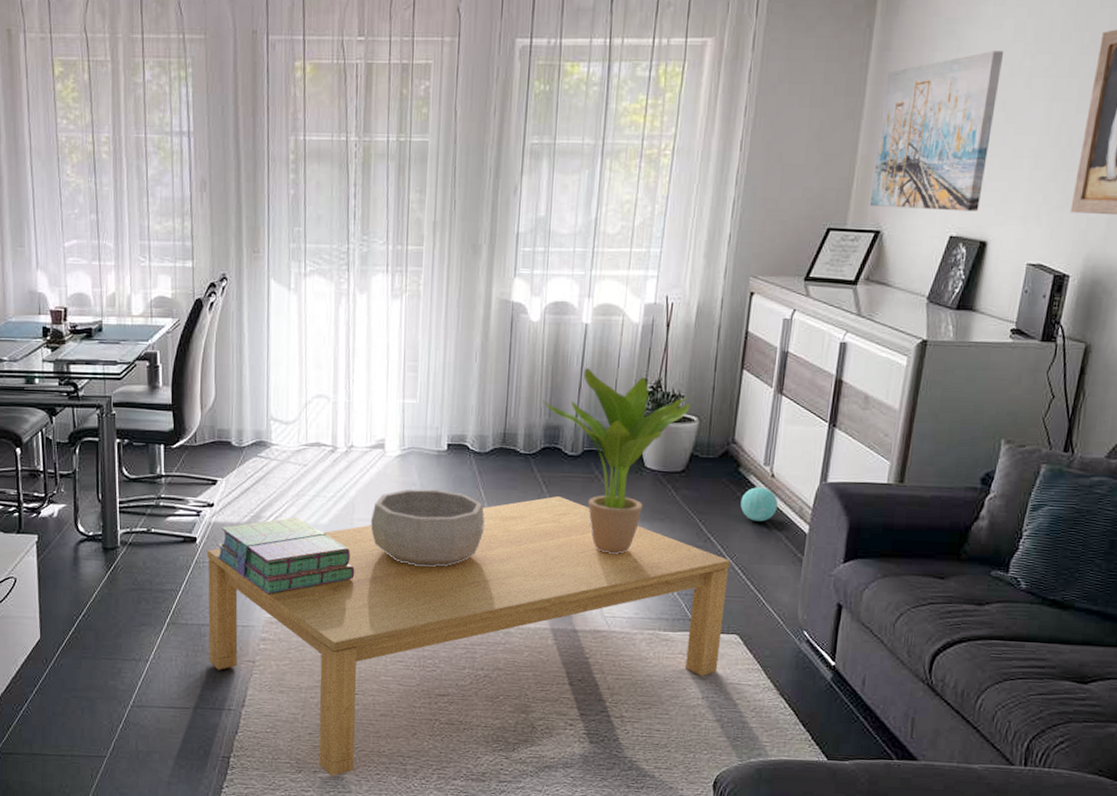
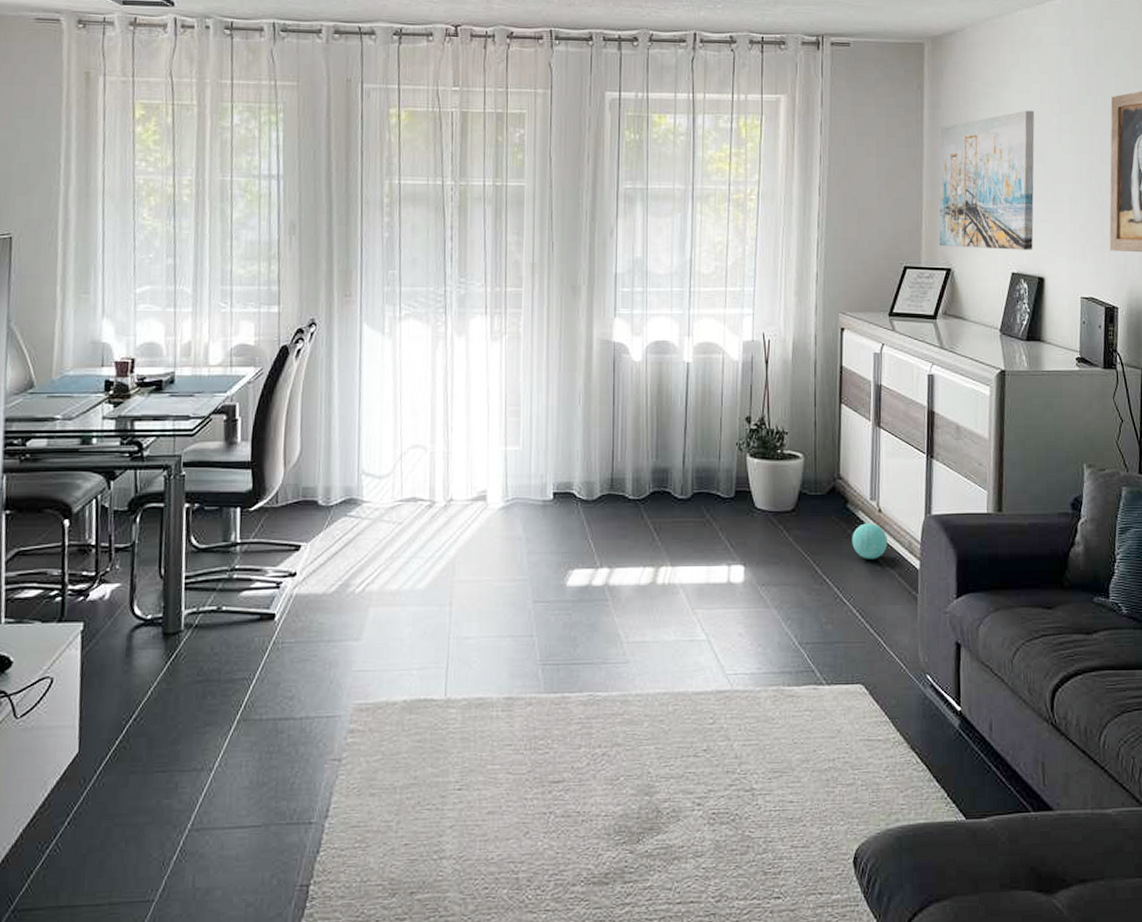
coffee table: present [207,496,731,777] -> none [286,544,848,897]
stack of books: present [216,517,355,595] -> none [298,584,456,676]
decorative bowl: present [370,489,485,567] -> none [472,543,596,632]
potted plant: present [541,368,695,554] -> none [648,407,798,603]

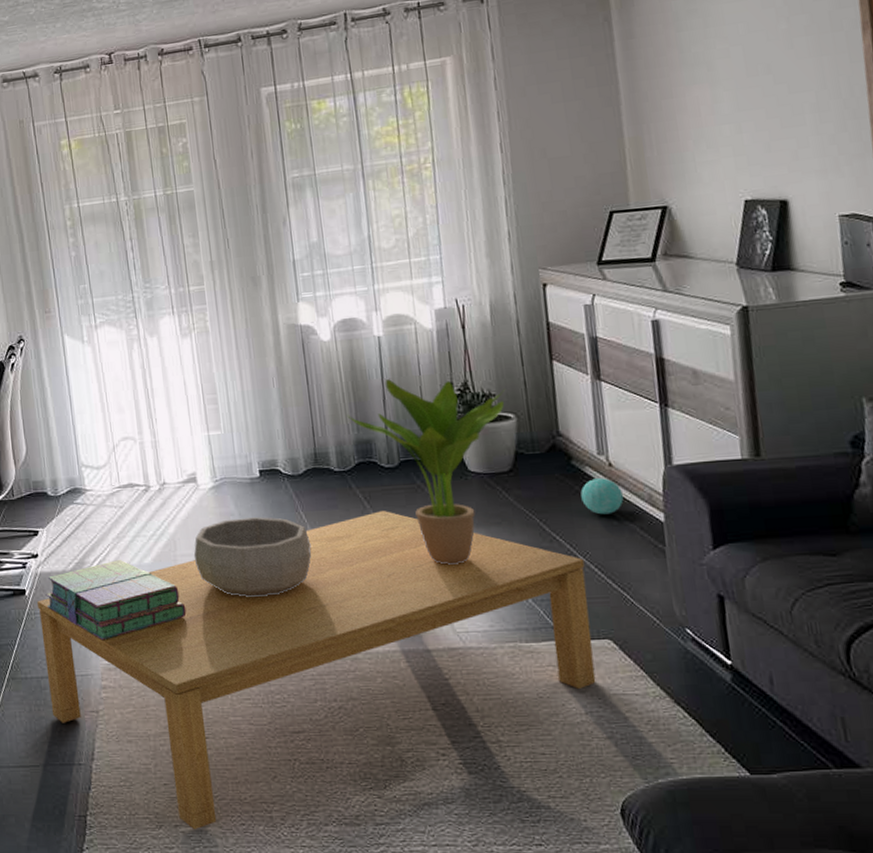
coffee table: none [286,544,848,897] -> present [37,511,596,830]
stack of books: none [298,584,456,676] -> present [45,560,187,641]
decorative bowl: none [472,543,596,632] -> present [193,517,312,598]
potted plant: none [648,407,798,603] -> present [347,379,506,565]
wall art: present [939,110,1035,250] -> none [636,19,770,184]

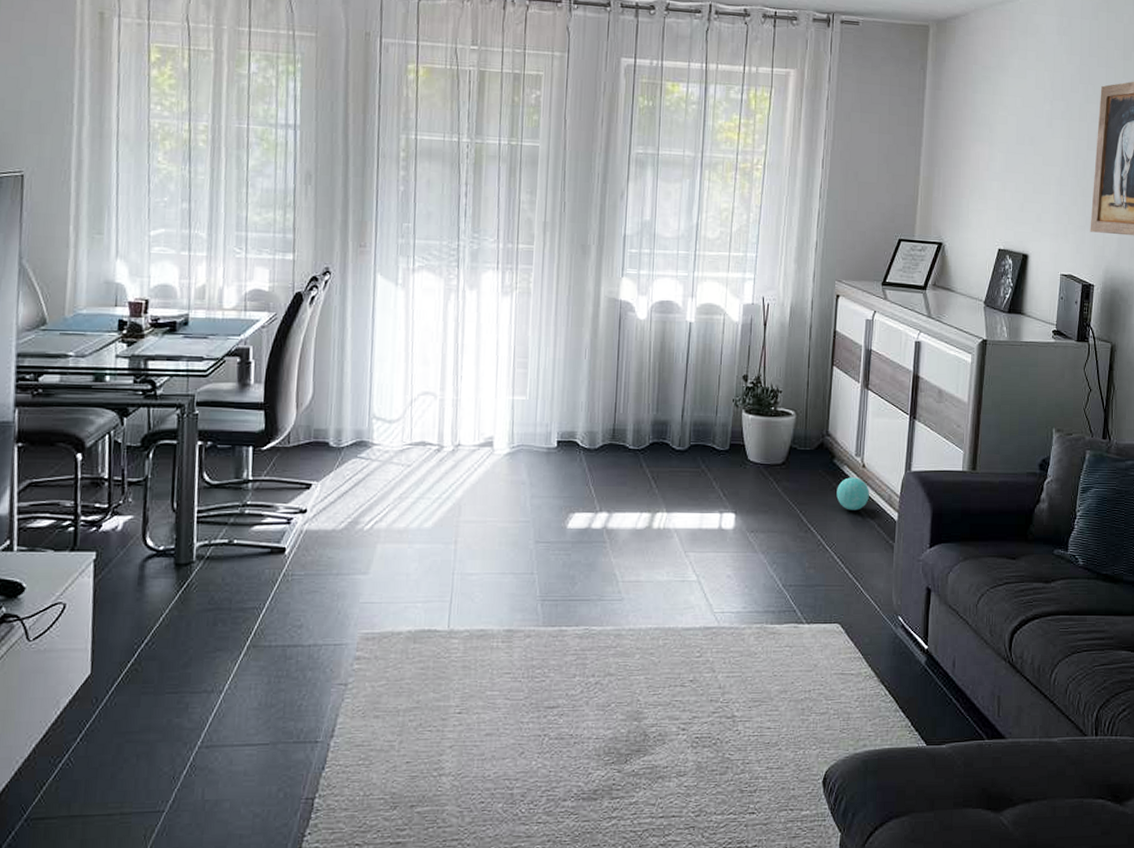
coffee table: present [37,511,596,830] -> none [294,492,830,810]
stack of books: present [45,560,187,641] -> none [307,522,460,608]
decorative bowl: present [193,517,312,598] -> none [477,488,595,570]
potted plant: present [347,379,506,565] -> none [649,365,792,548]

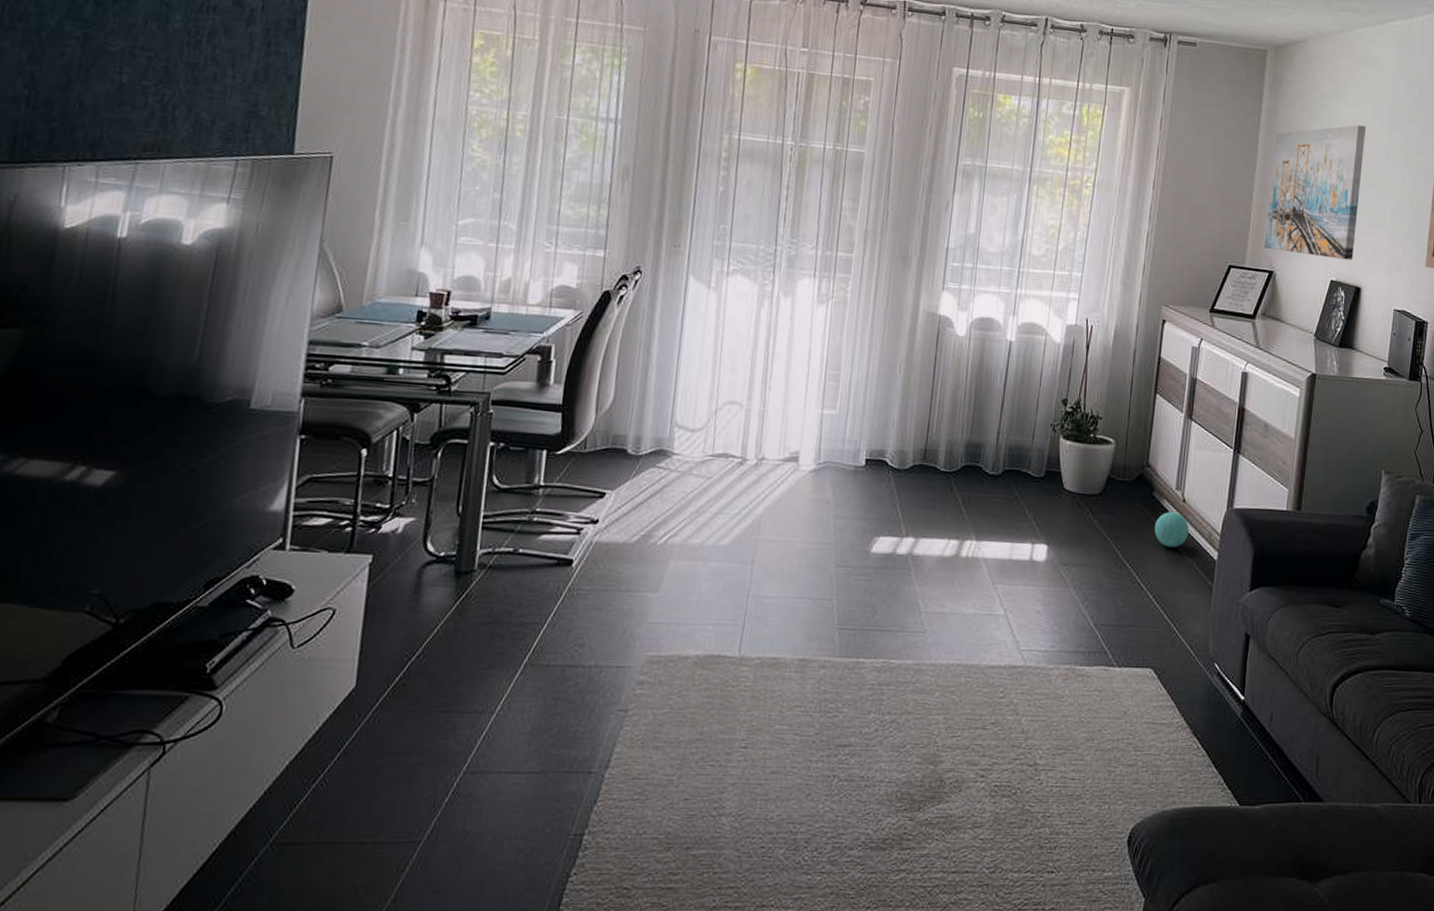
wall art: none [933,95,1029,229] -> present [1265,125,1367,260]

